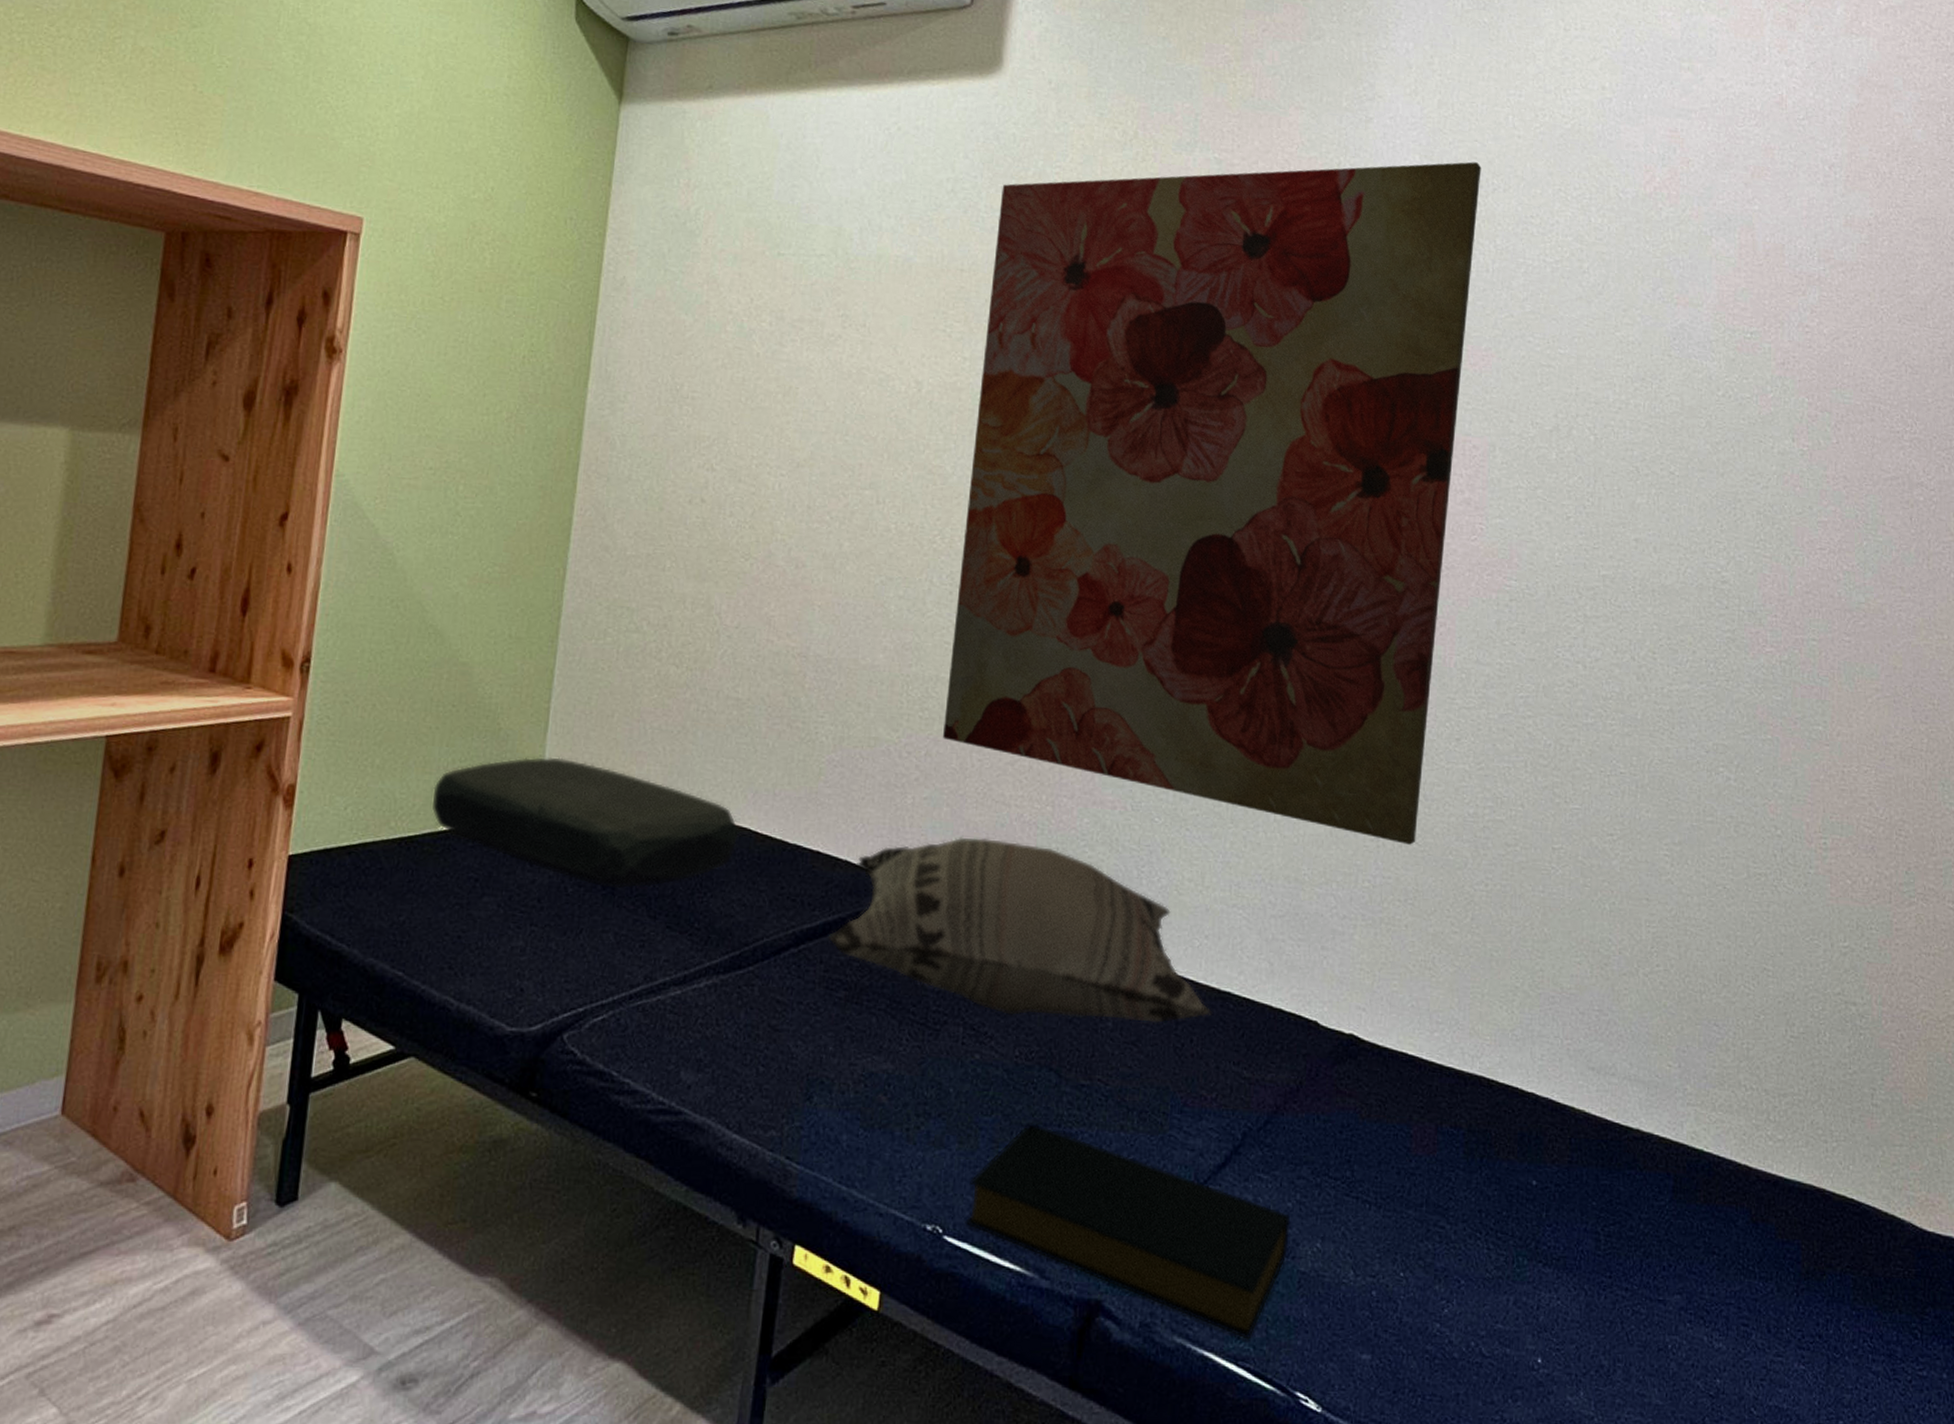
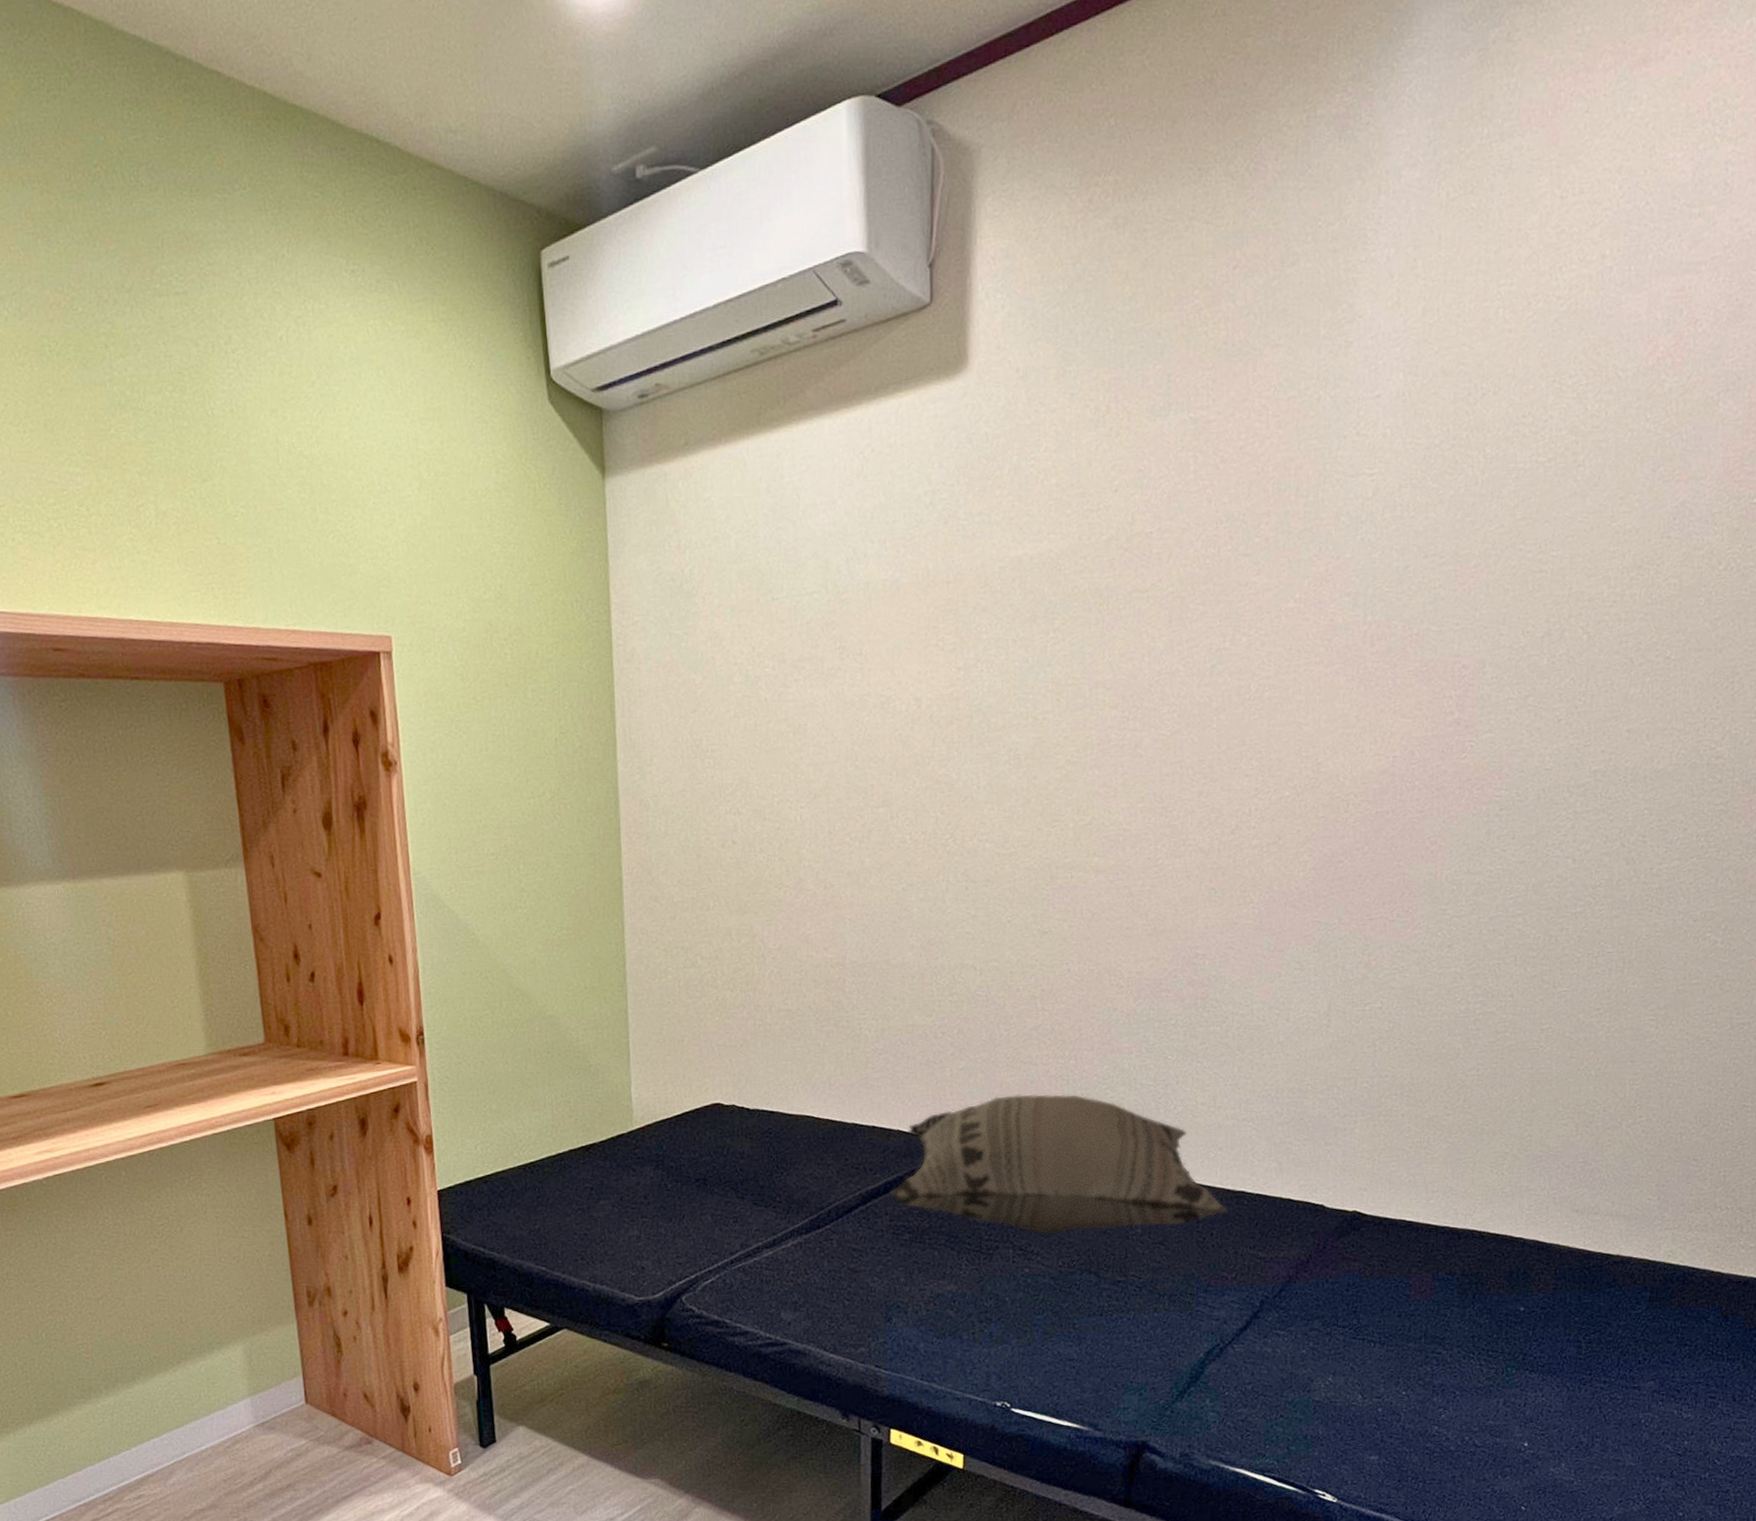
cushion: present [432,757,741,889] -> none [544,1081,805,1180]
wall art: present [943,161,1482,845] -> none [971,368,1470,1046]
hardback book: present [965,1123,1291,1340] -> none [1028,1315,1306,1456]

